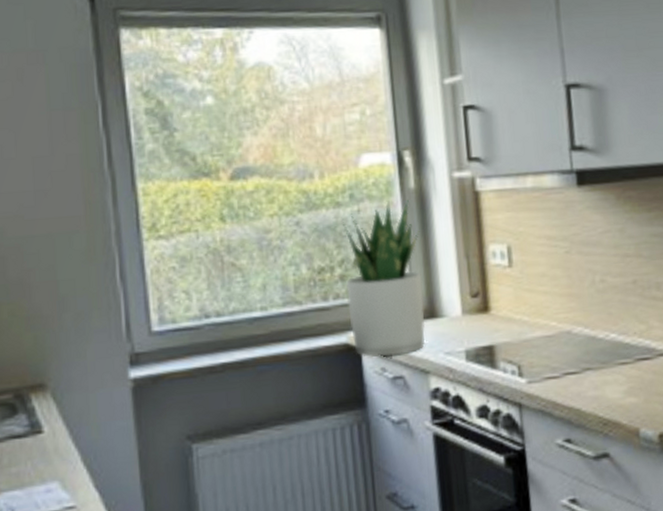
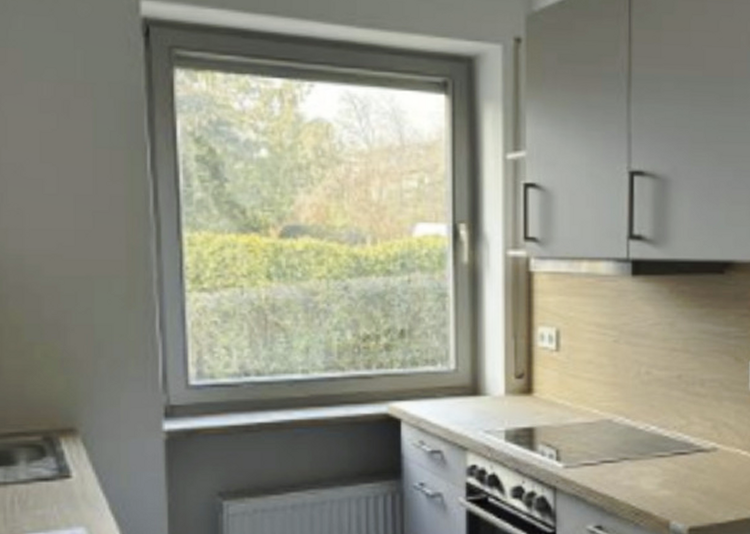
planter: present [343,199,426,357] -> none [390,273,470,430]

